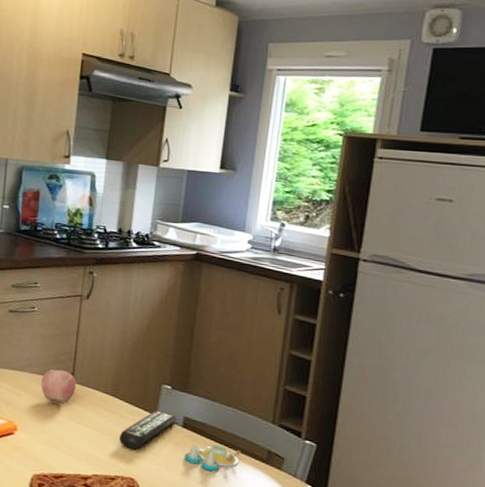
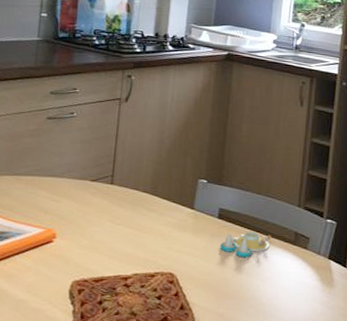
apple: present [41,369,77,404] -> none [80,173,116,206]
remote control: present [118,410,177,449] -> none [158,204,213,244]

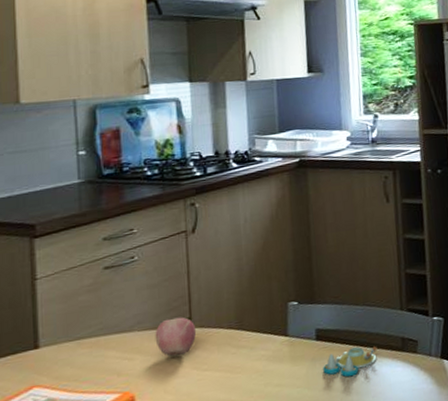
apple: none [80,173,116,206] -> present [155,317,197,357]

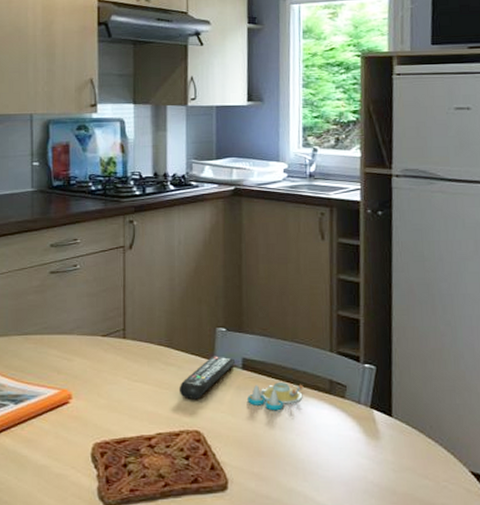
apple: present [155,317,197,357] -> none [92,327,129,363]
remote control: none [252,331,310,380] -> present [179,356,236,400]

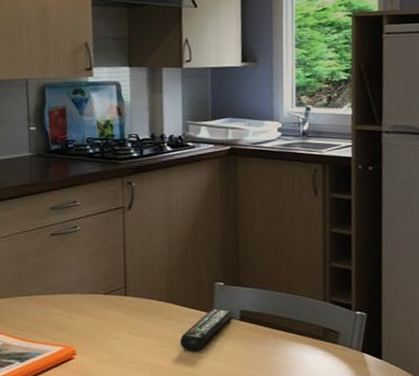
salt and pepper shaker set: present [248,382,304,411] -> none [246,331,299,358]

